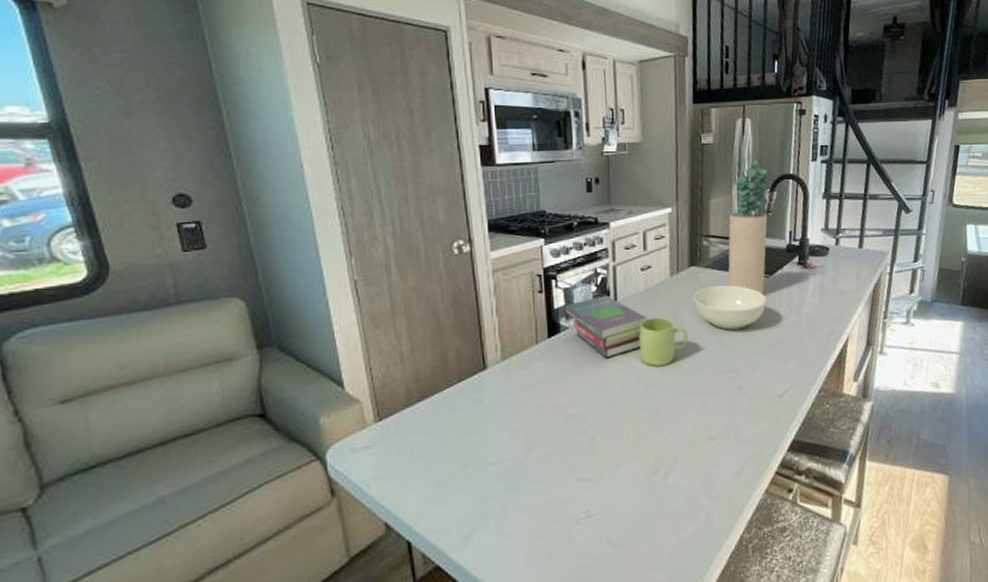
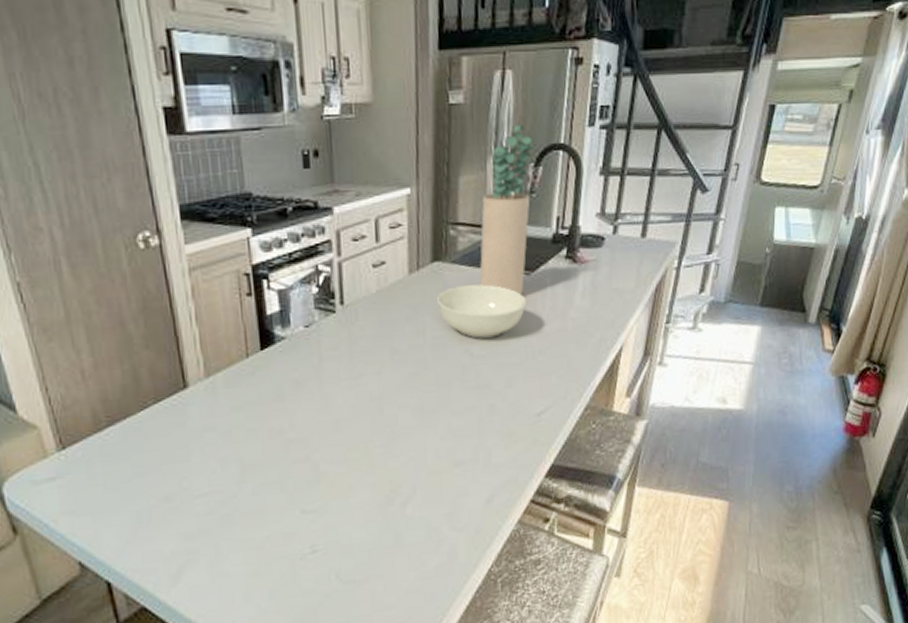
books: present [564,295,648,359] -> none [279,298,382,374]
mug: present [639,317,688,366] -> none [371,323,431,382]

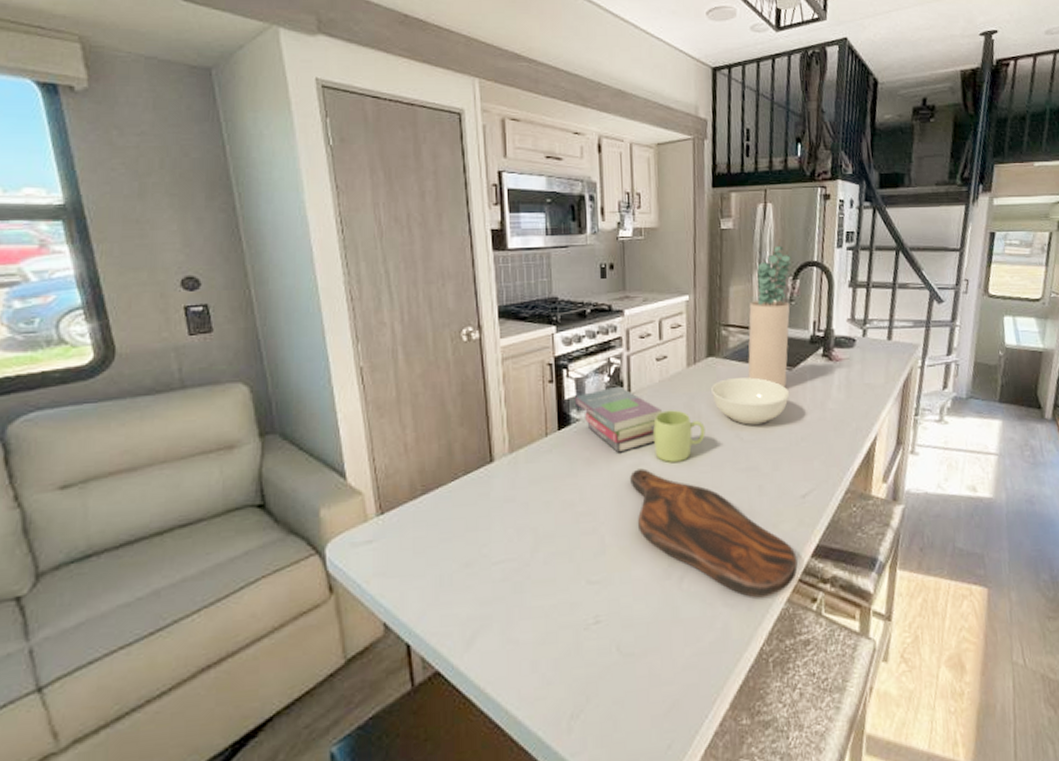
books: none [279,298,382,374] -> present [575,386,663,453]
cutting board: none [345,390,530,521] -> present [630,468,798,598]
mug: none [371,323,431,382] -> present [653,410,706,462]

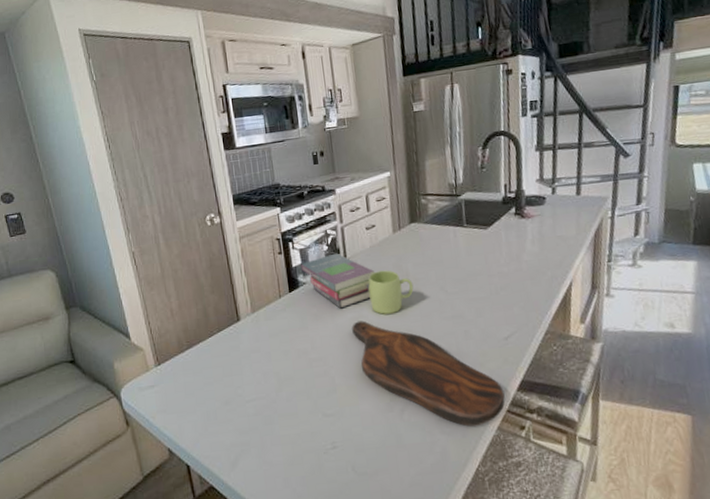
bowl: present [711,377,790,425] -> none [416,238,488,280]
vase: present [747,238,792,388] -> none [444,114,484,245]

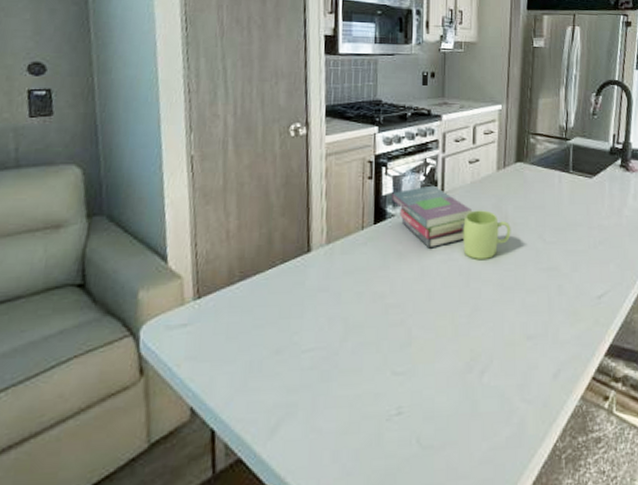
cutting board: present [352,320,505,427] -> none [439,264,592,394]

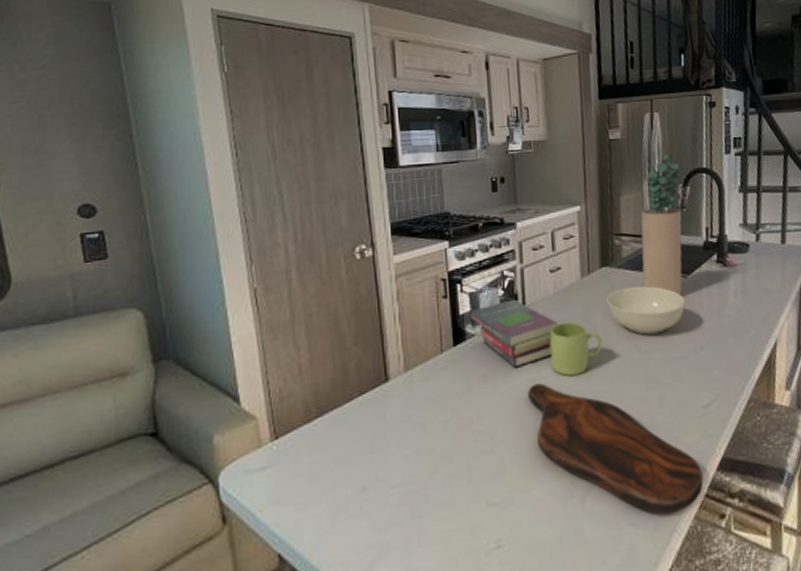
cutting board: none [439,264,592,394] -> present [528,383,704,516]
bowl: none [518,183,590,227] -> present [606,286,687,335]
vase: none [552,58,596,194] -> present [640,147,683,295]

